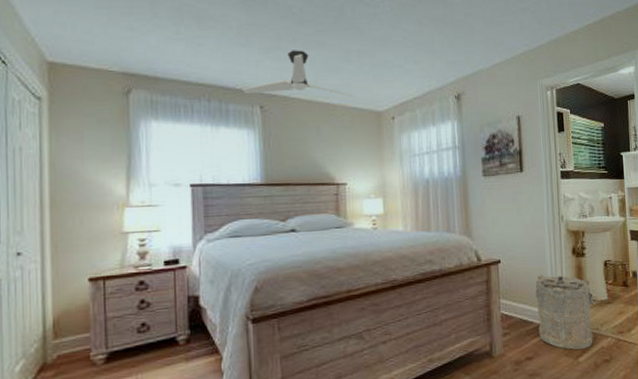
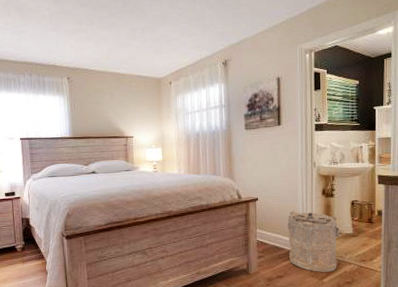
ceiling fan: present [242,50,353,97] -> none [54,31,138,69]

